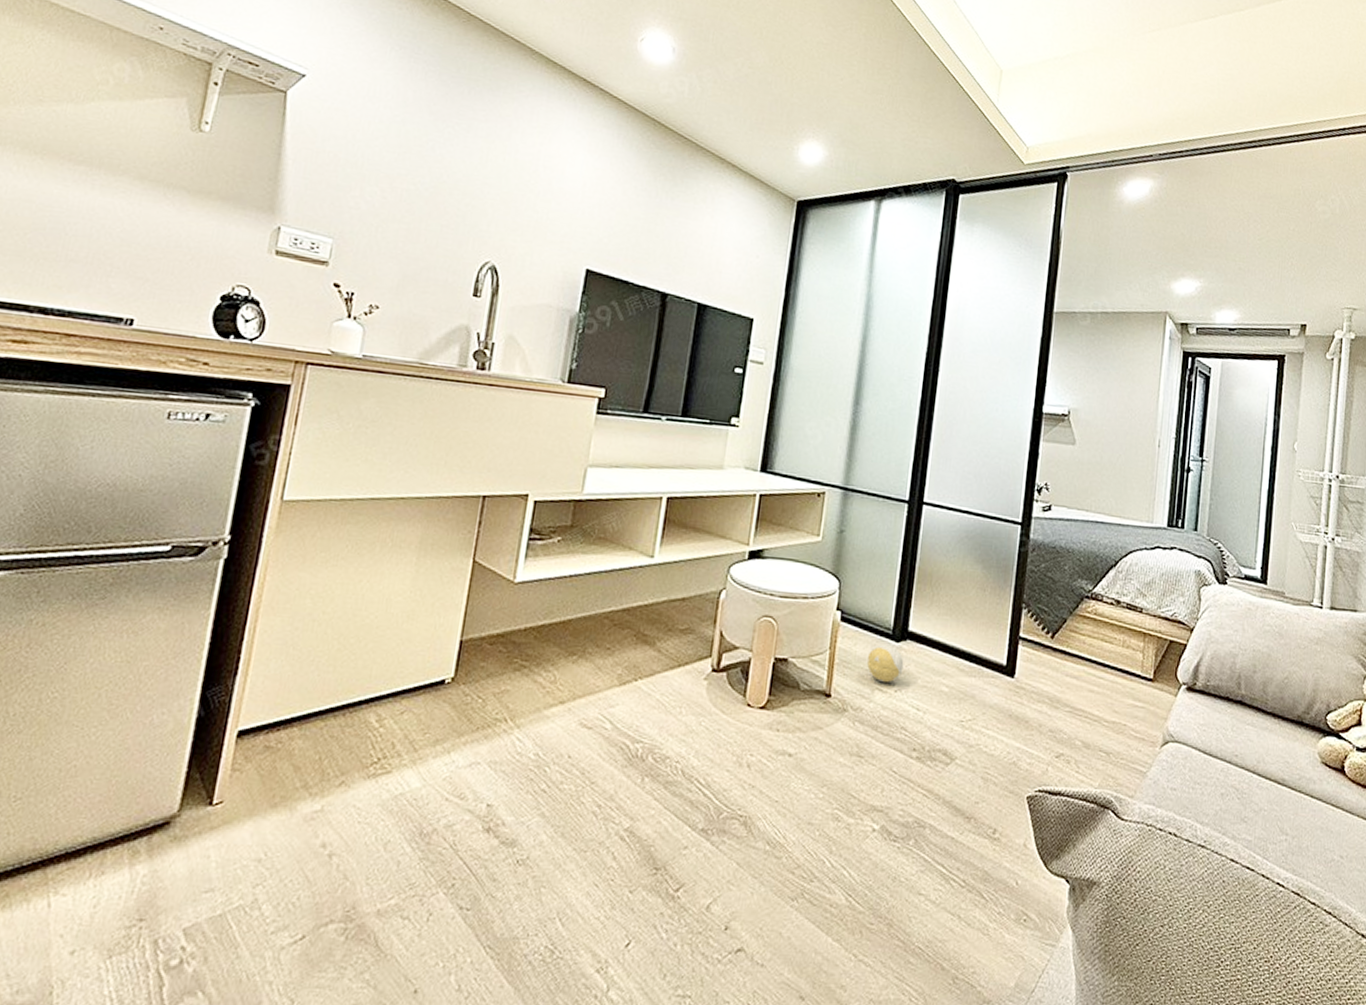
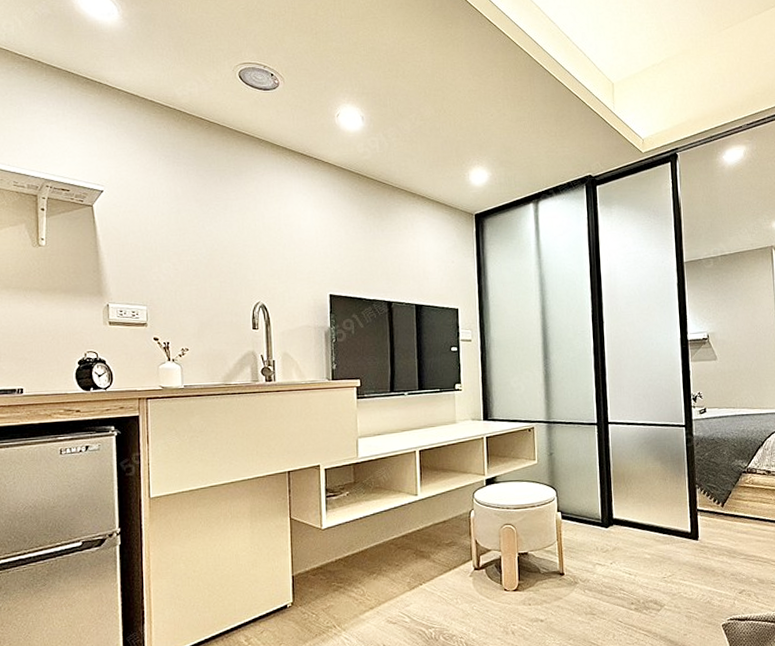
decorative ball: present [867,643,904,683] -> none [586,530,614,559]

